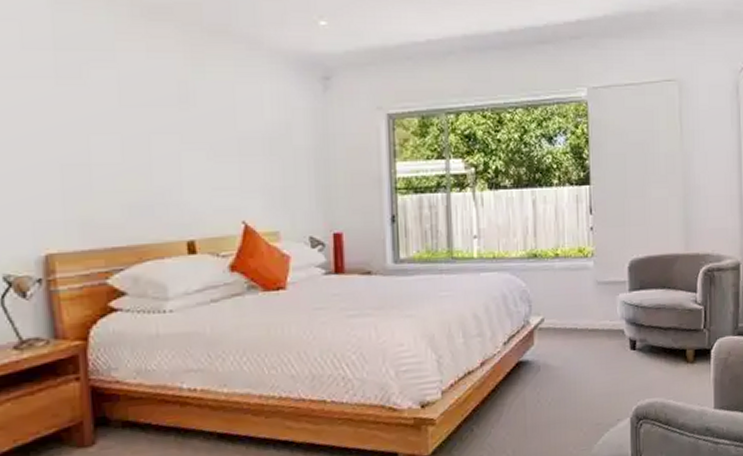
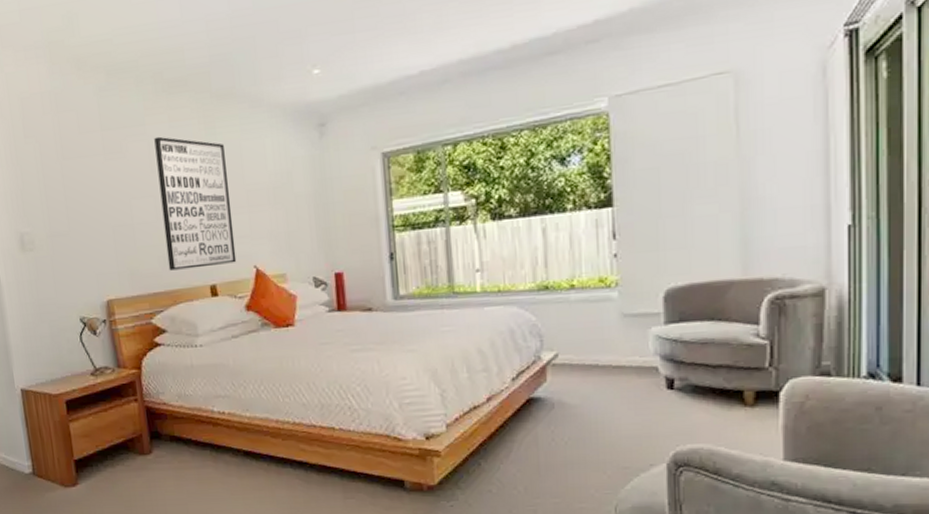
wall art: none [126,66,222,222] -> present [154,136,237,271]

